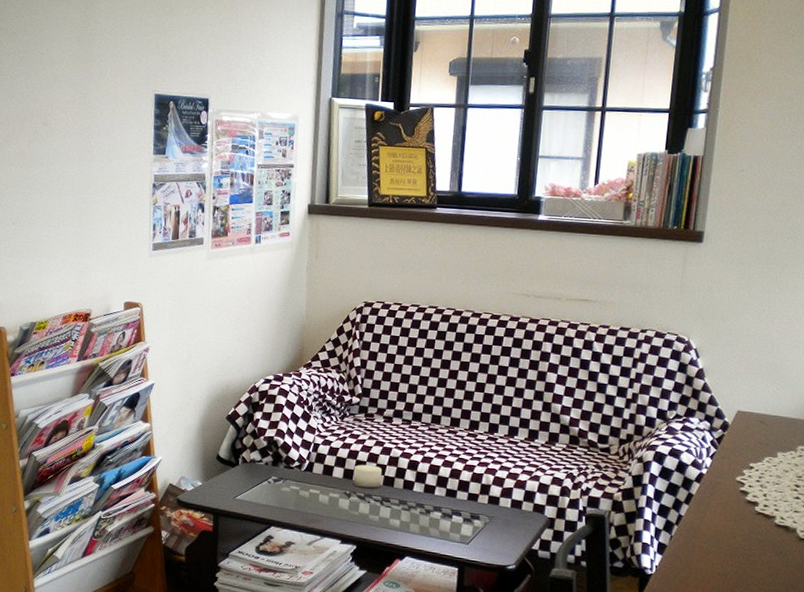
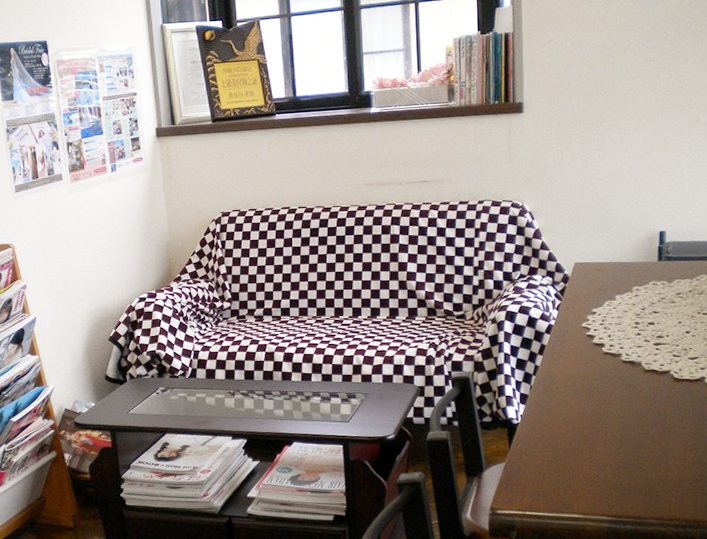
candle: present [353,464,383,490] -> none [234,362,262,386]

